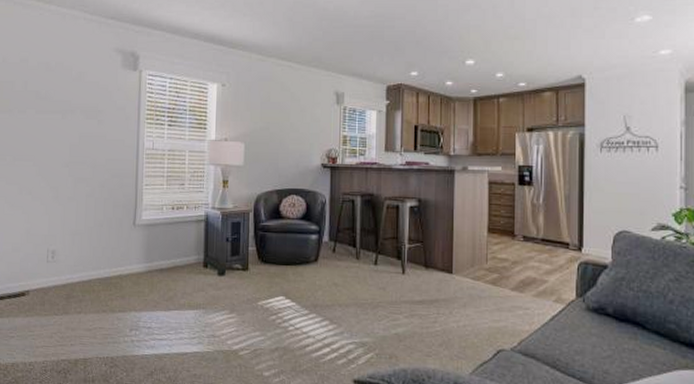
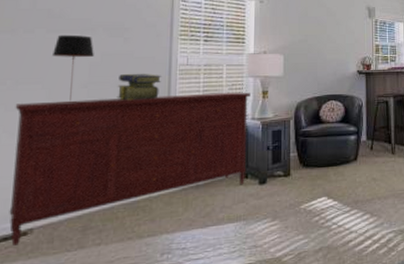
sideboard: none [11,178,211,305] -> present [9,92,251,247]
table lamp: none [41,115,73,181] -> present [53,34,94,103]
stack of books: none [92,155,130,182] -> present [116,73,161,101]

